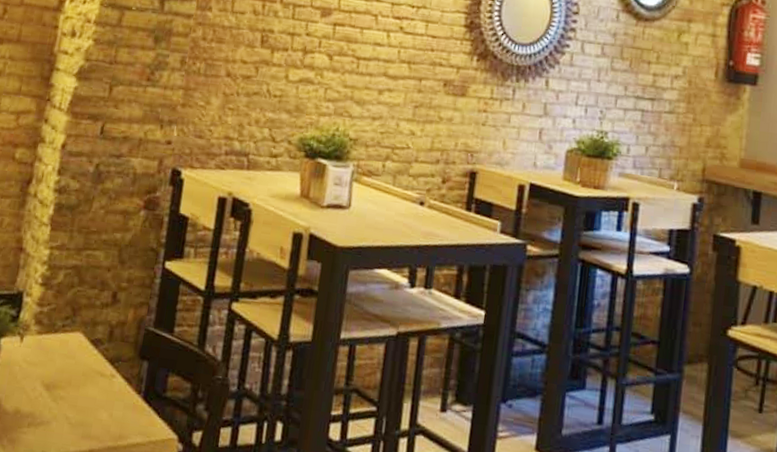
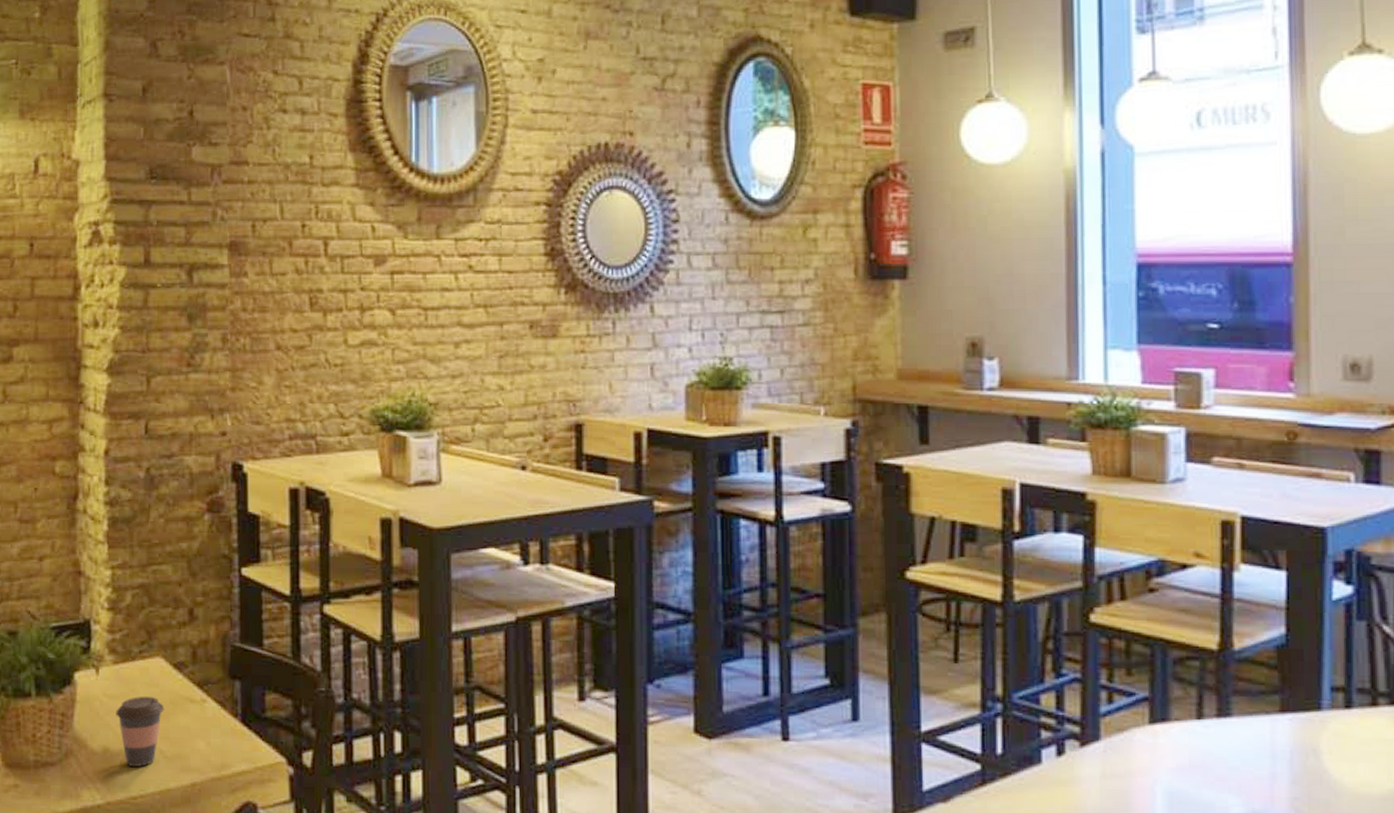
coffee cup: none [32,365,77,430] -> present [116,696,165,767]

